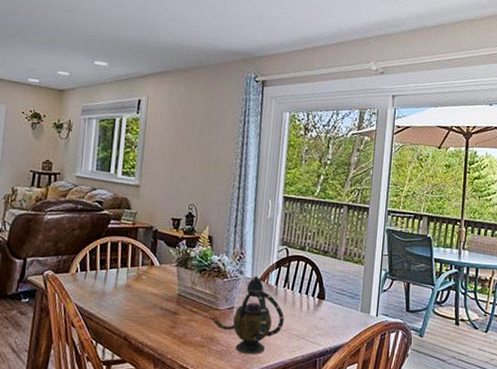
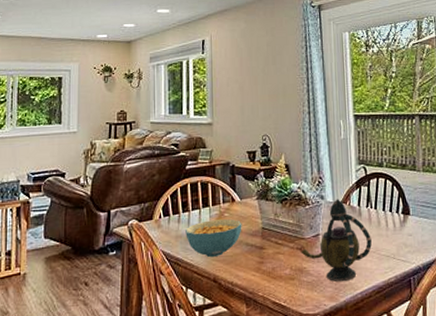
cereal bowl: none [101,280,159,317] -> present [185,219,242,258]

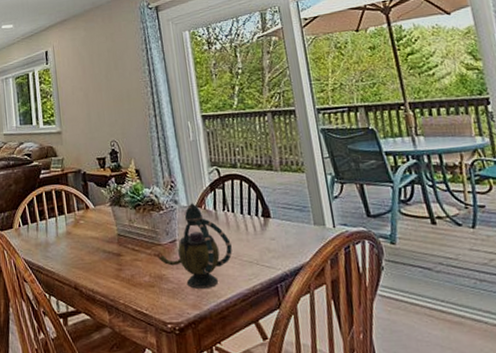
cereal bowl: present [185,219,242,258] -> none [44,226,98,265]

